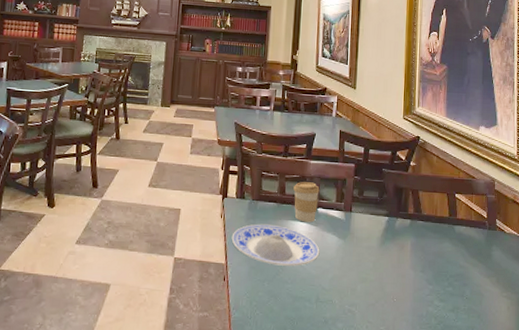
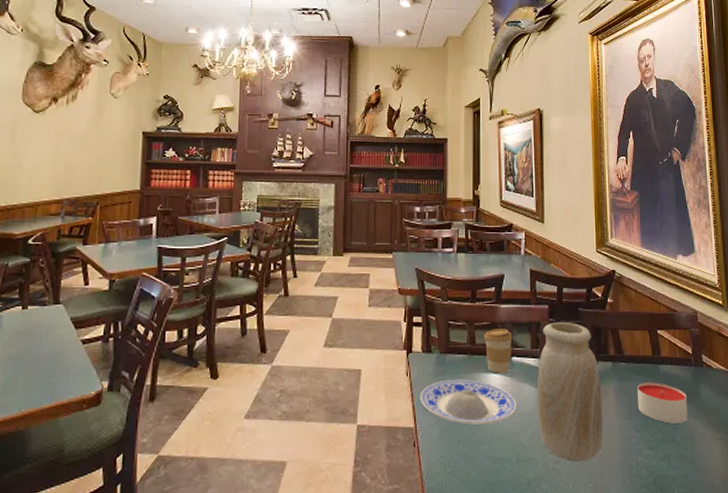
vase: none [338,180,399,307] -> present [537,322,603,462]
candle: none [432,241,479,280] -> present [637,382,688,424]

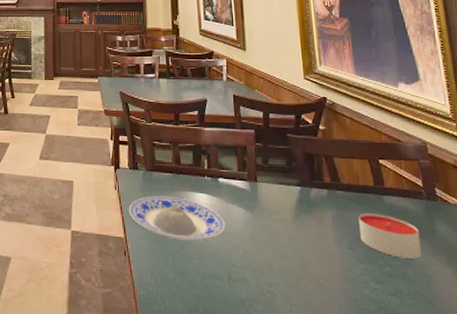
coffee cup: present [484,329,513,374] -> none [189,150,218,194]
vase: present [537,322,603,462] -> none [246,147,322,288]

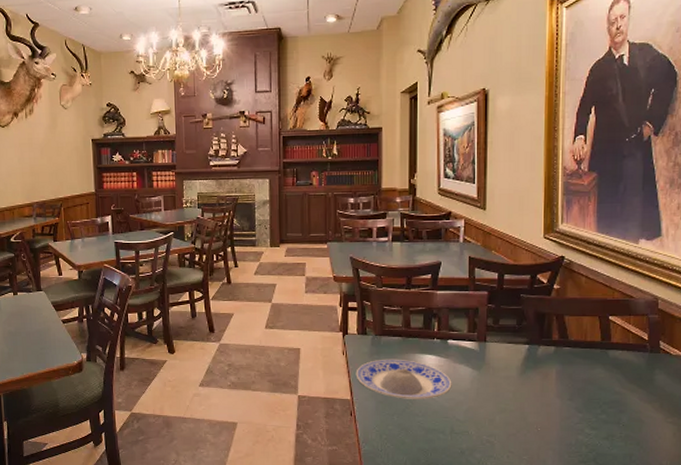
candle: present [358,213,421,259] -> none [581,367,638,406]

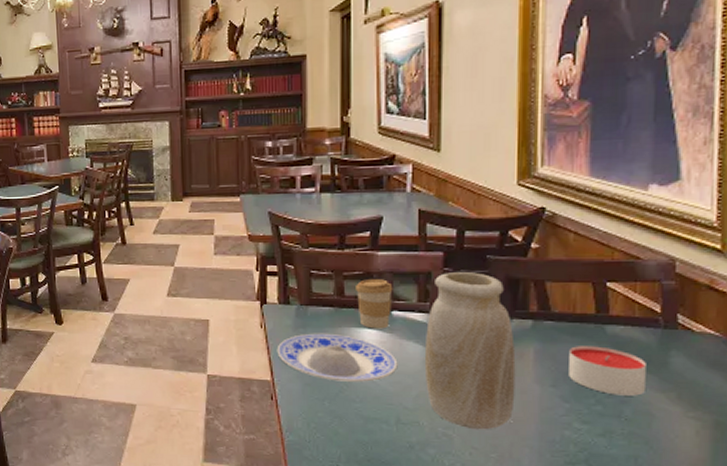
coffee cup: none [419,314,449,355] -> present [356,279,393,329]
vase: none [472,308,543,437] -> present [424,272,516,430]
candle: none [581,367,638,406] -> present [569,346,646,396]

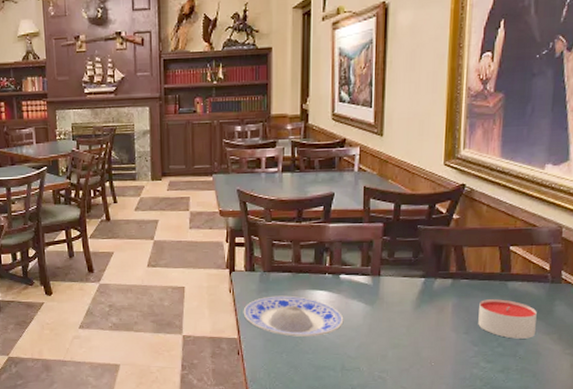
coffee cup: present [356,279,393,329] -> none [310,247,341,291]
vase: present [424,272,516,430] -> none [365,240,438,372]

